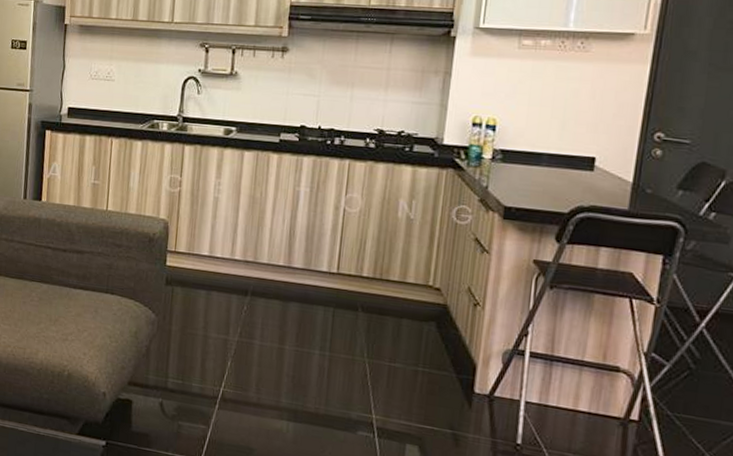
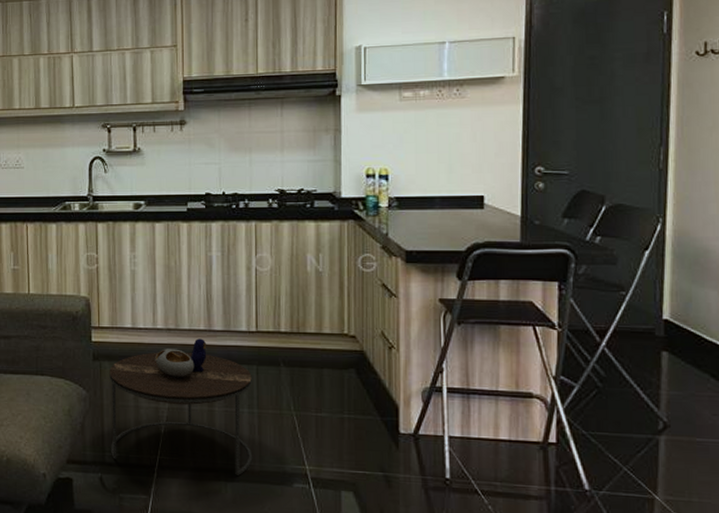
side table: none [174,274,327,417] -> present [109,338,252,475]

